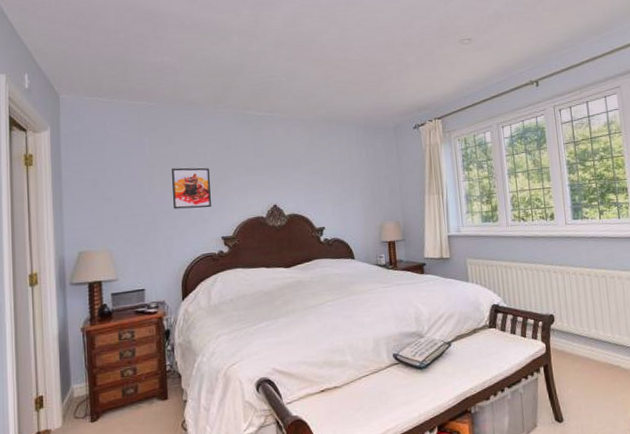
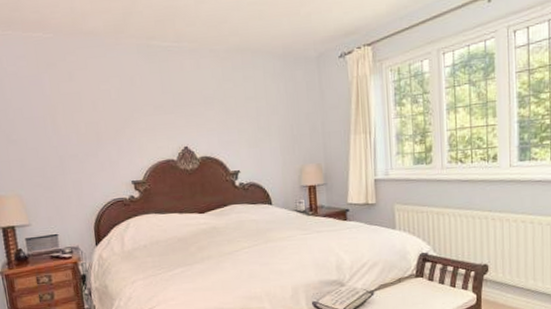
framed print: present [172,167,211,209] -> none [75,106,119,152]

